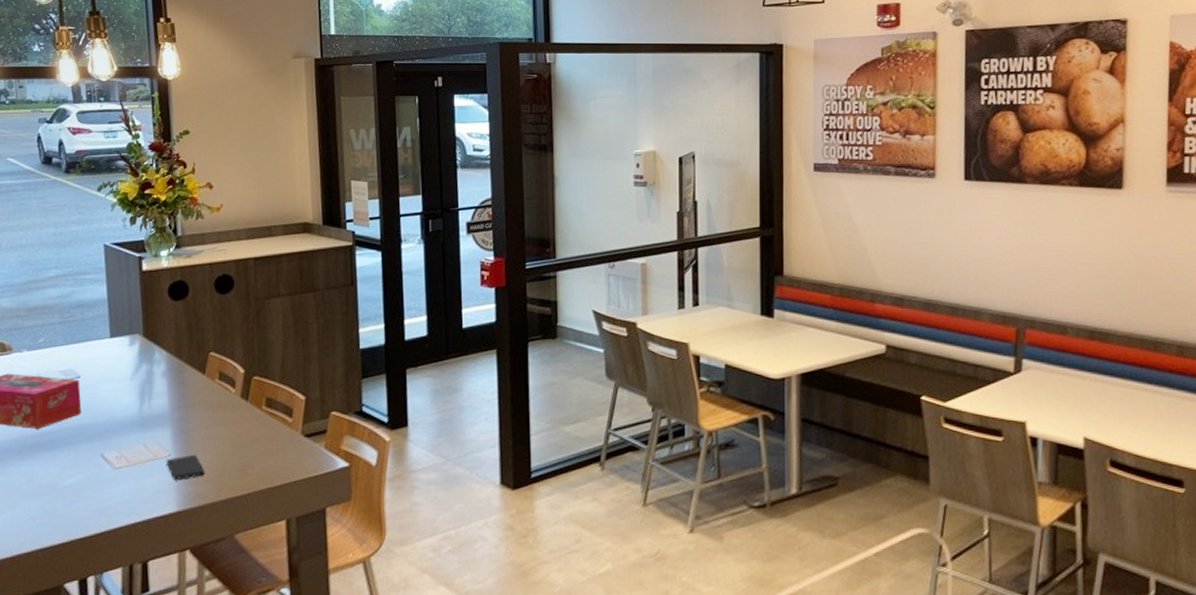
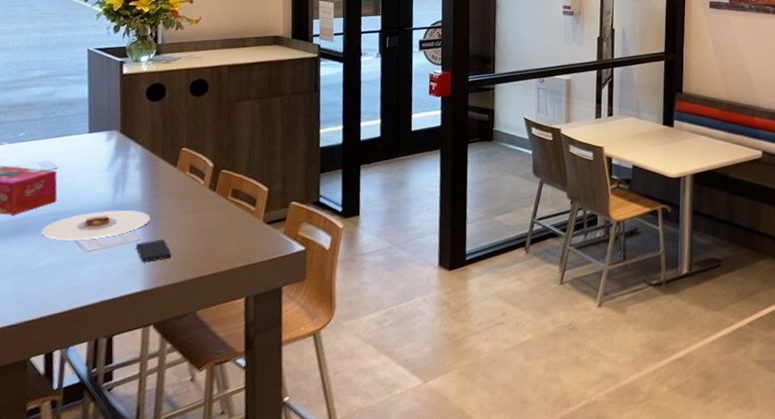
plate: none [68,423,180,456] -> present [42,210,150,241]

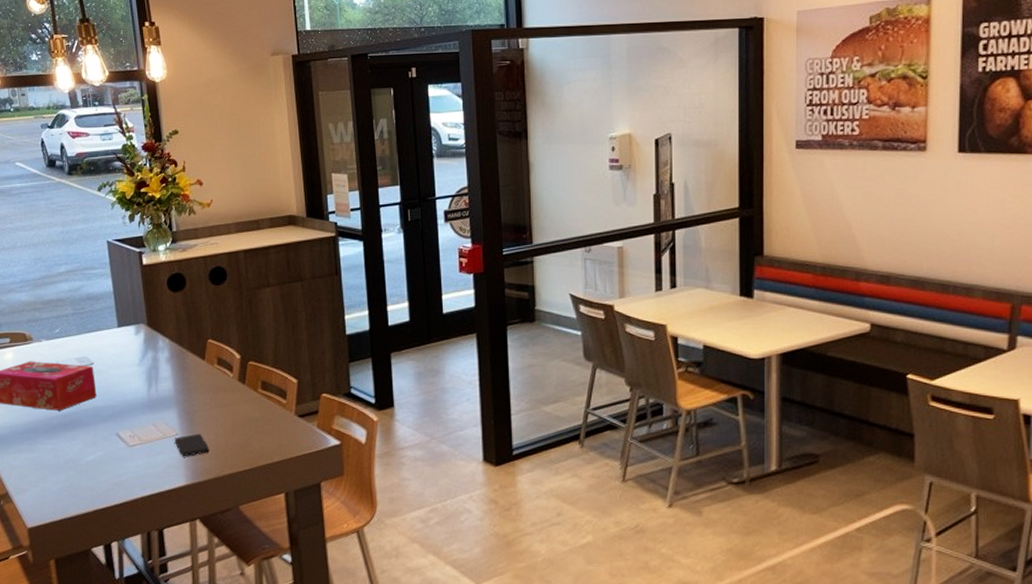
plate: present [42,210,150,241] -> none [87,405,185,435]

